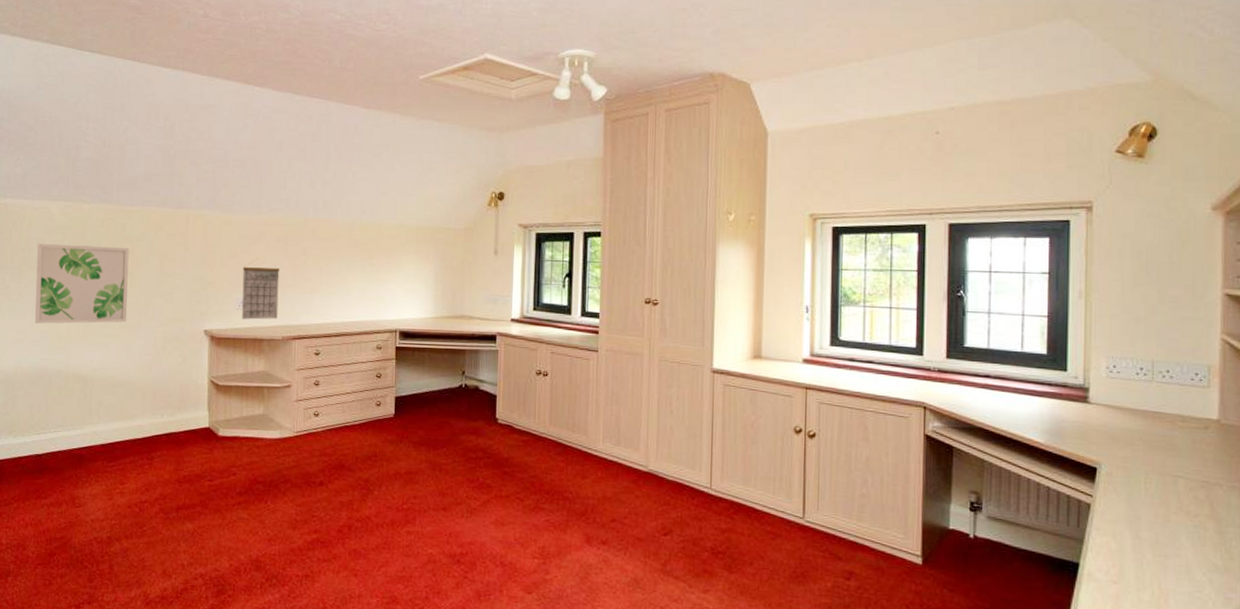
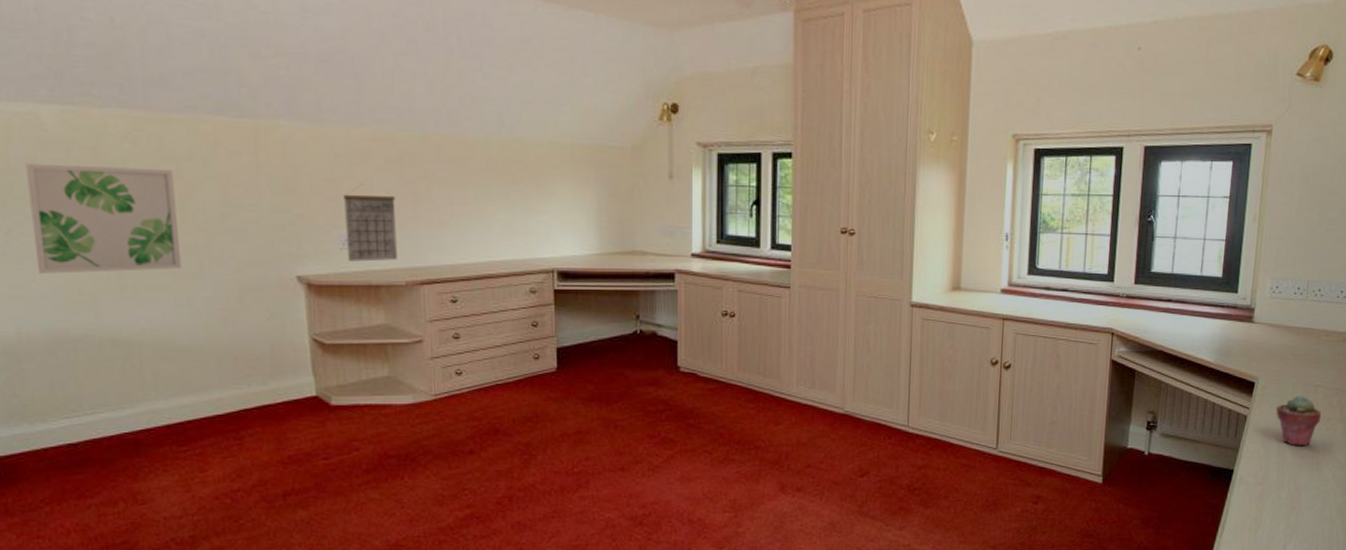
potted succulent: none [1125,486,1186,544] -> present [1275,396,1322,447]

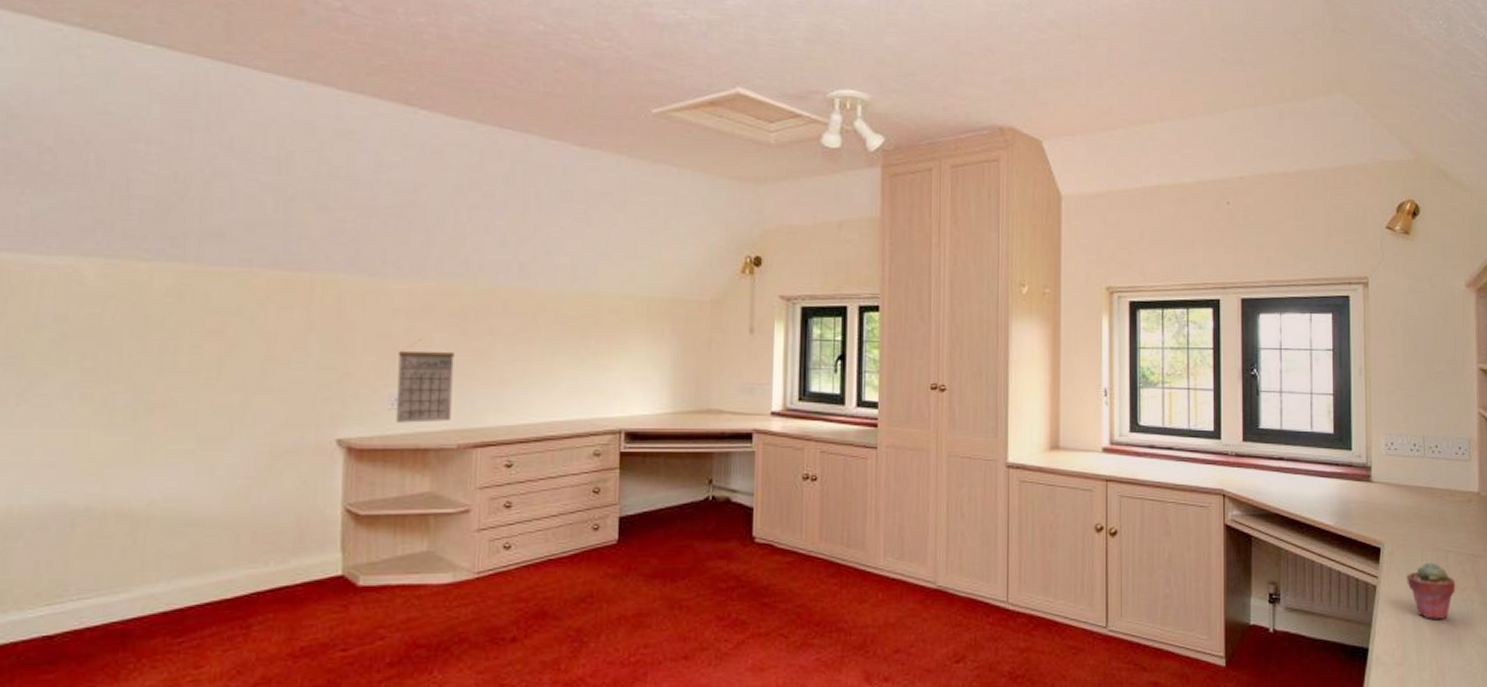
wall art: present [26,163,182,274] -> none [46,319,216,439]

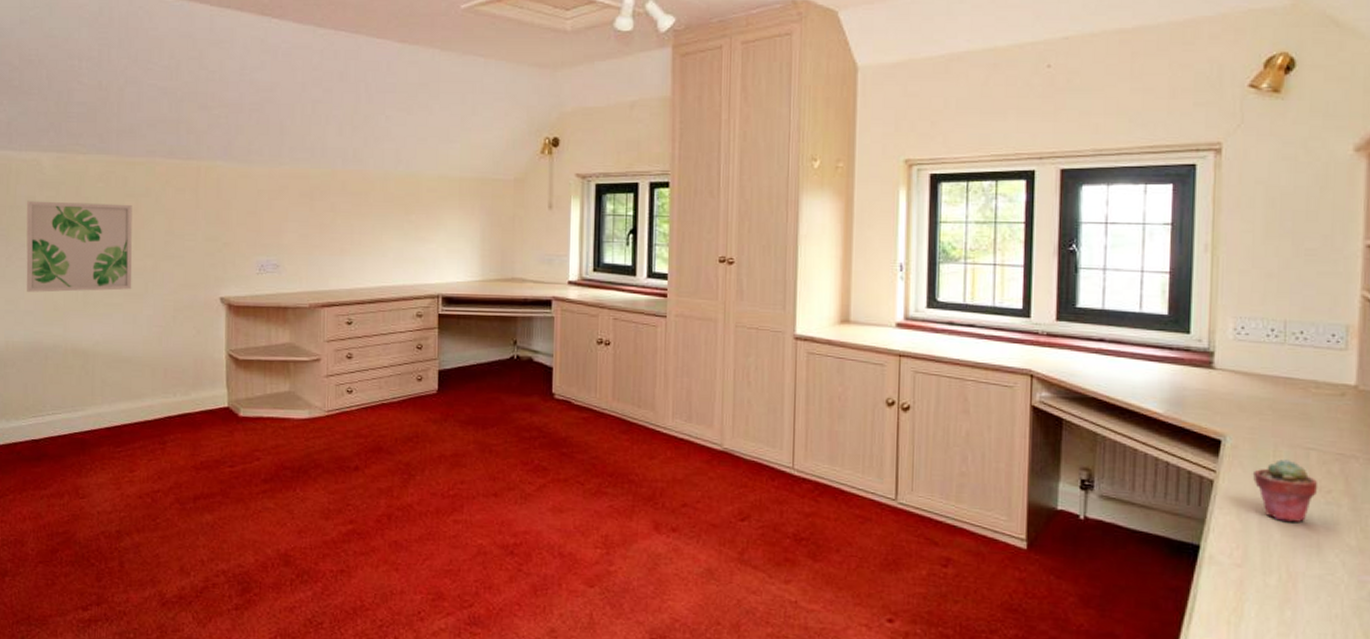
wall art: none [46,319,216,439] -> present [26,200,132,292]
calendar: present [395,339,454,423] -> none [262,215,305,285]

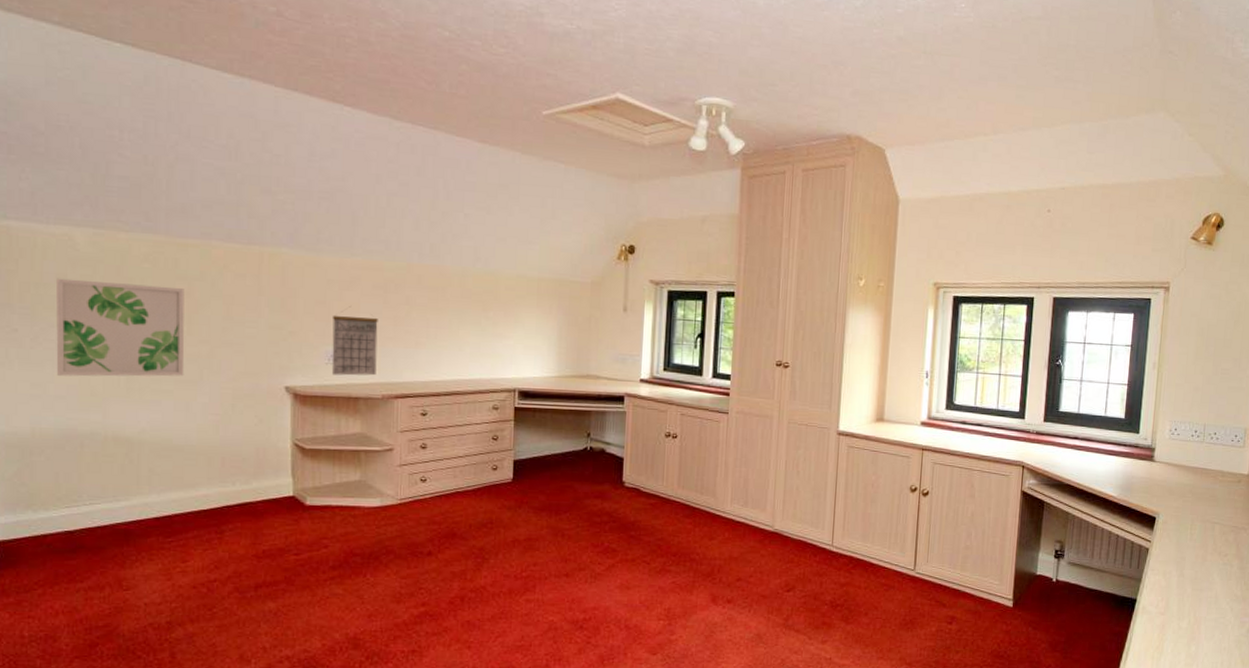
calendar: none [262,215,305,285] -> present [331,306,378,376]
potted succulent: present [1252,459,1318,523] -> none [1175,531,1219,580]

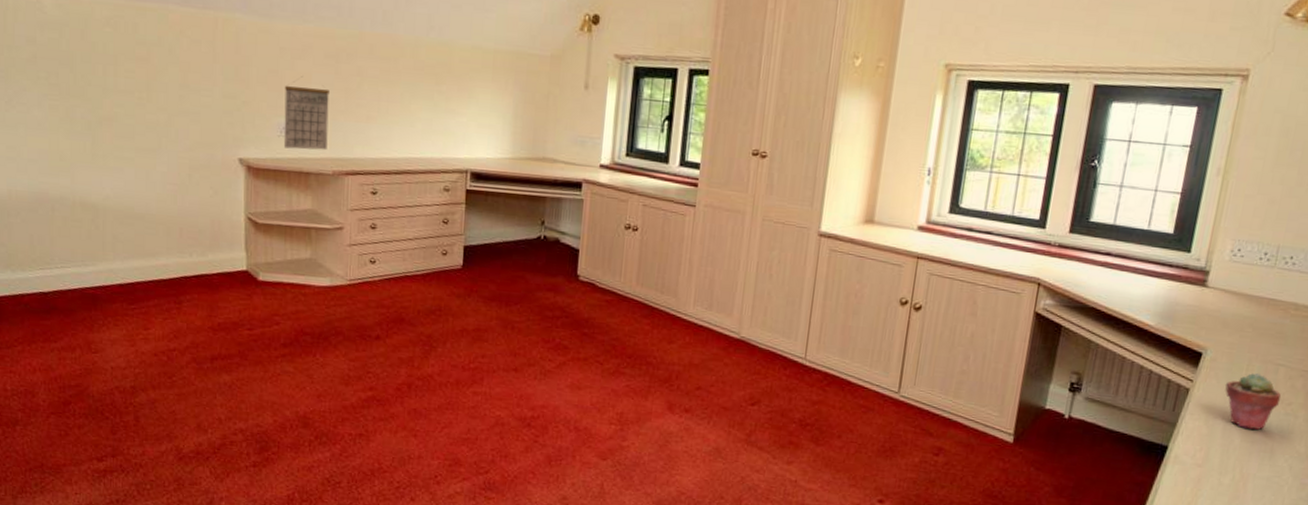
wall art: present [56,278,185,377] -> none [27,41,144,144]
potted succulent: none [1175,531,1219,580] -> present [1225,373,1282,431]

